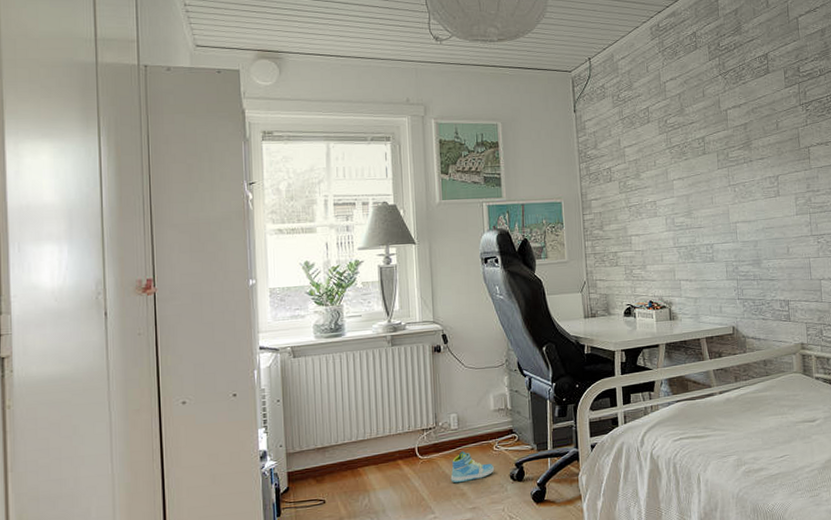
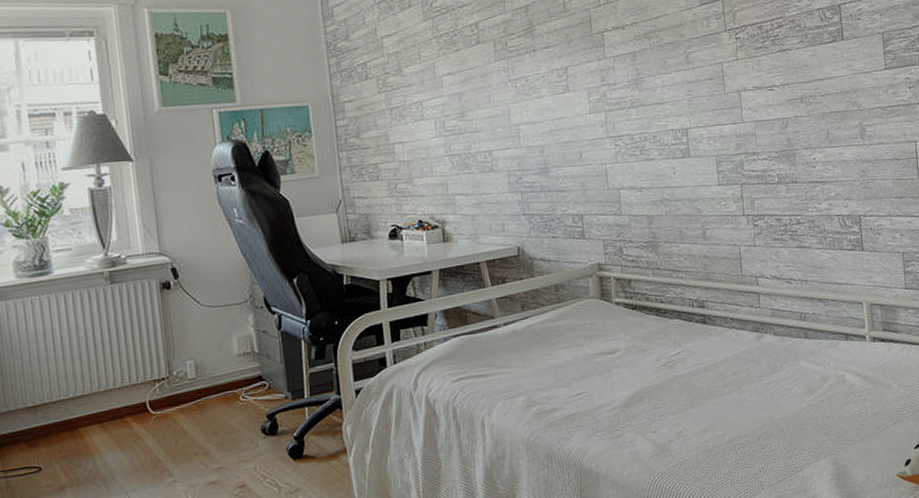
sneaker: present [450,451,495,483] -> none [190,403,243,441]

